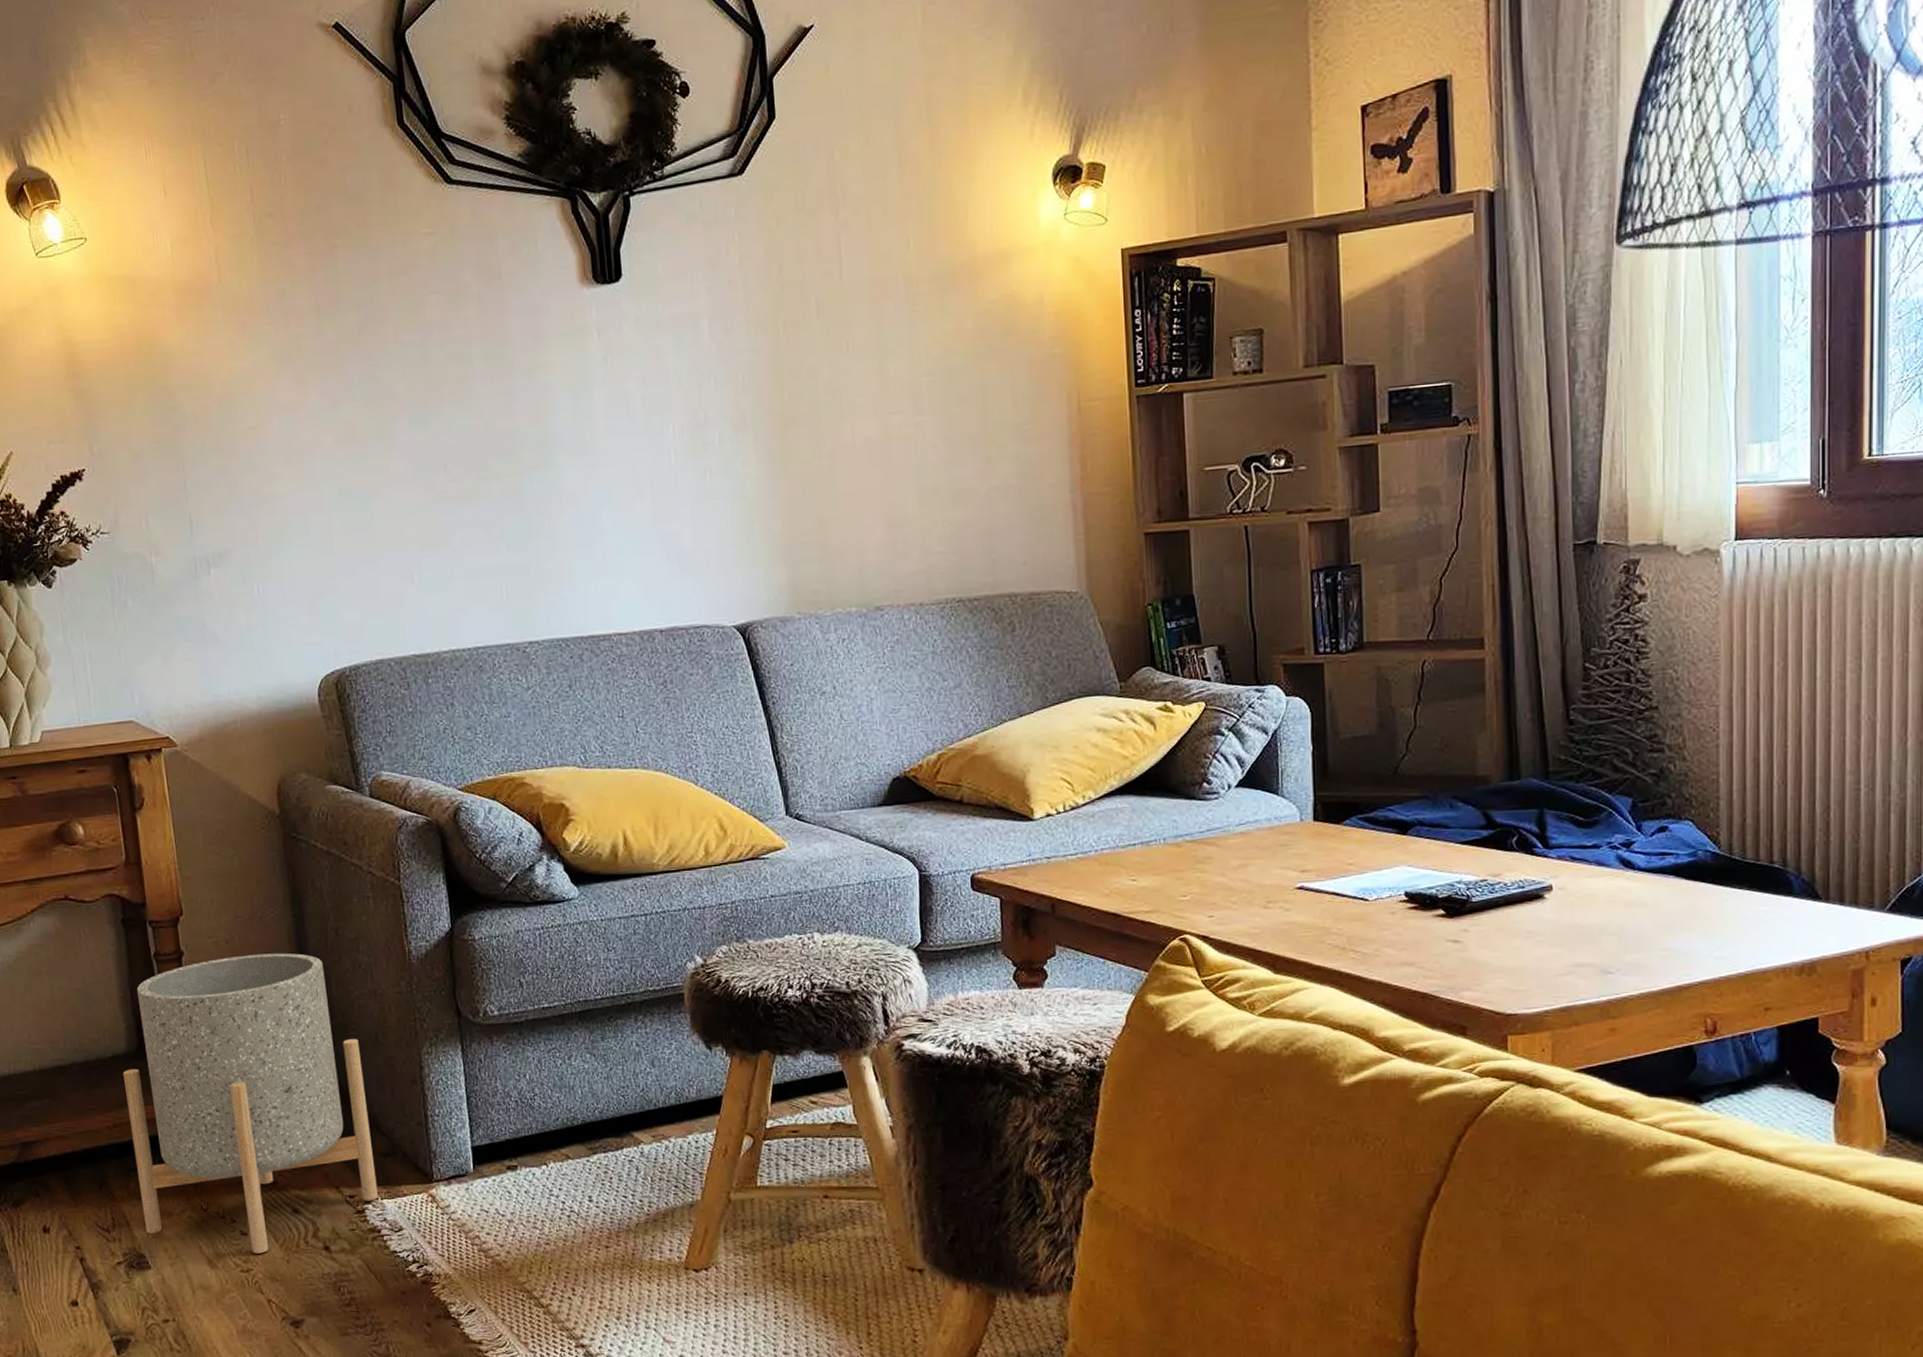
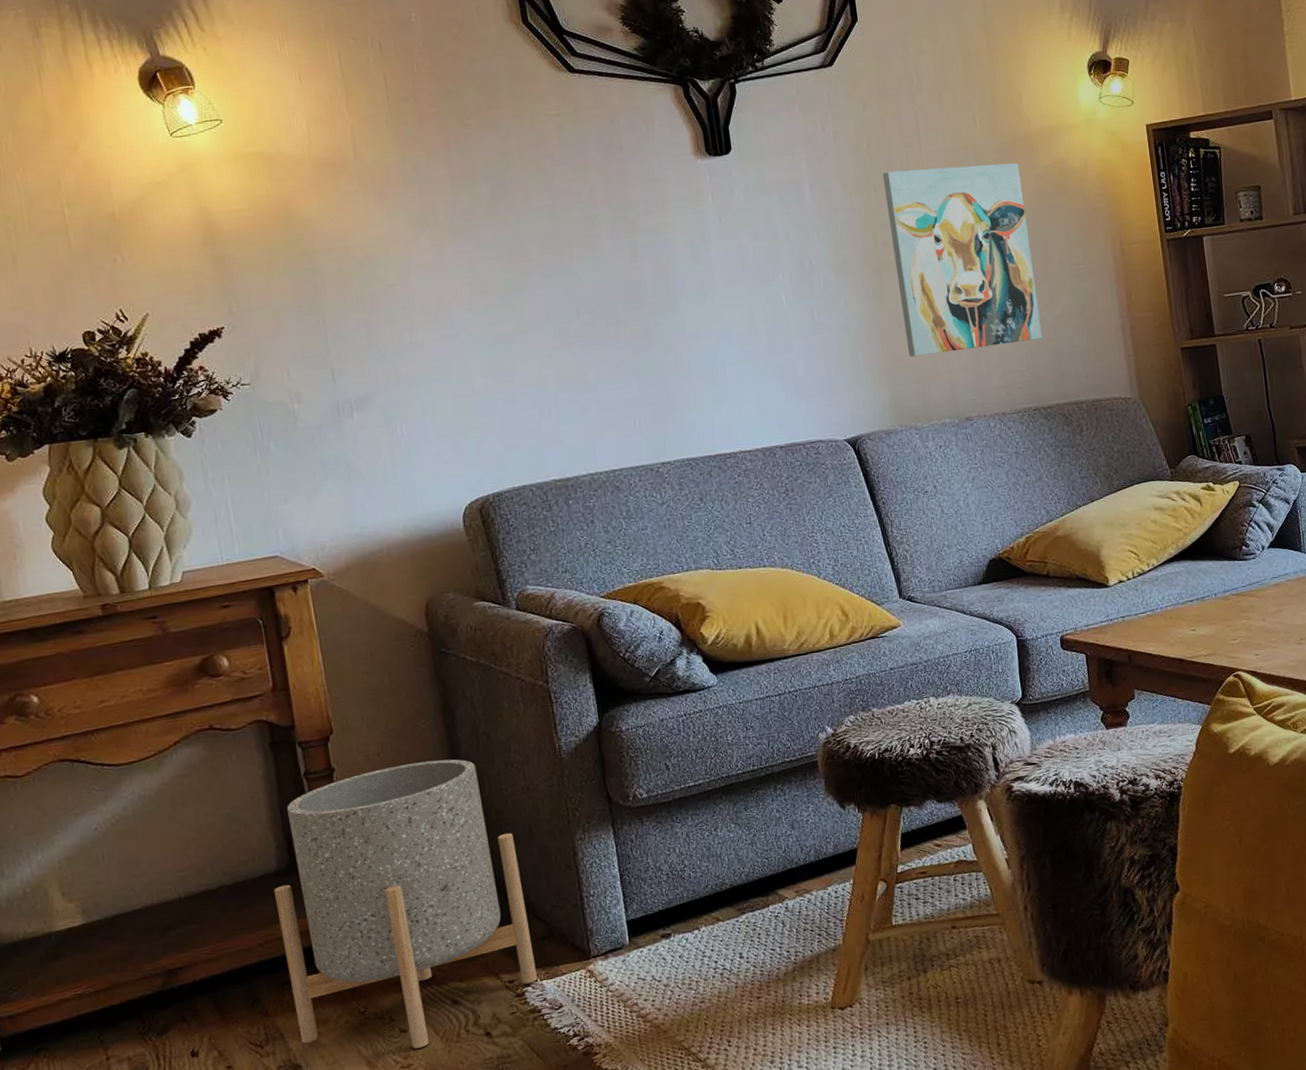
wall art: none [794,296,974,531] -> present [882,163,1043,357]

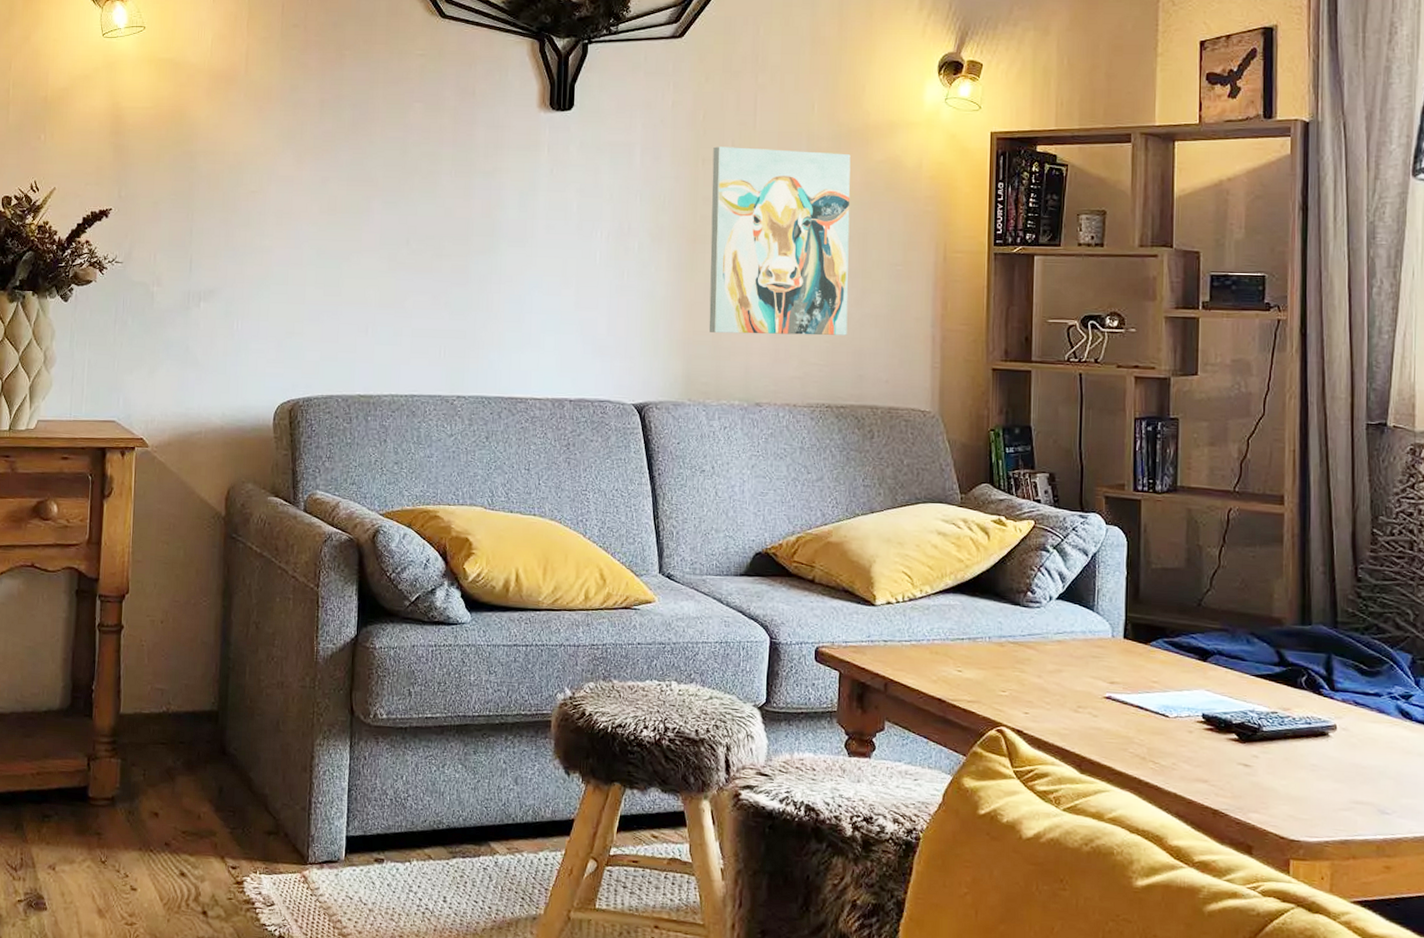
planter: present [273,759,538,1049] -> none [48,635,262,910]

